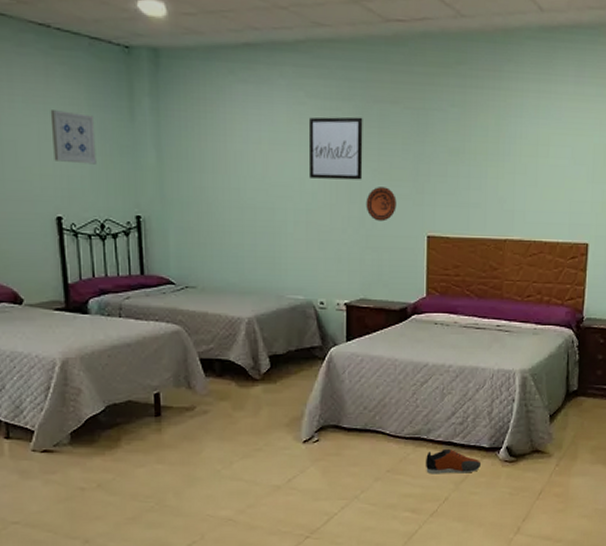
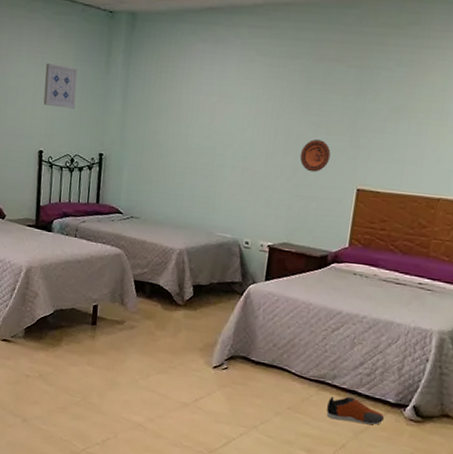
wall art: present [308,116,363,180] -> none [250,73,308,132]

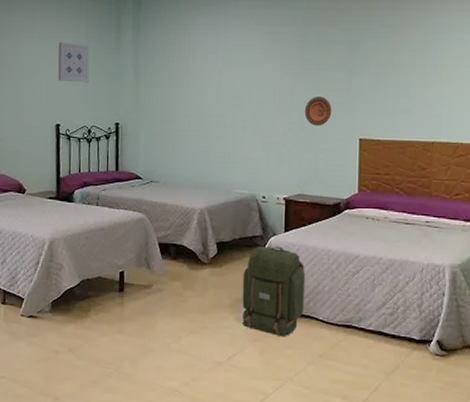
backpack: none [212,292,283,386] -> present [242,246,306,338]
shoe: present [326,396,385,425] -> none [356,338,412,364]

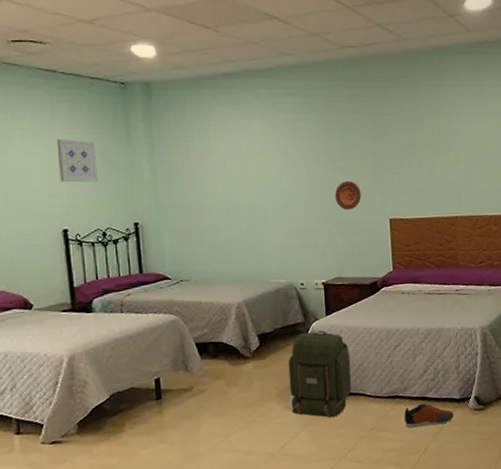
shoe: none [356,338,412,364] -> present [403,403,454,428]

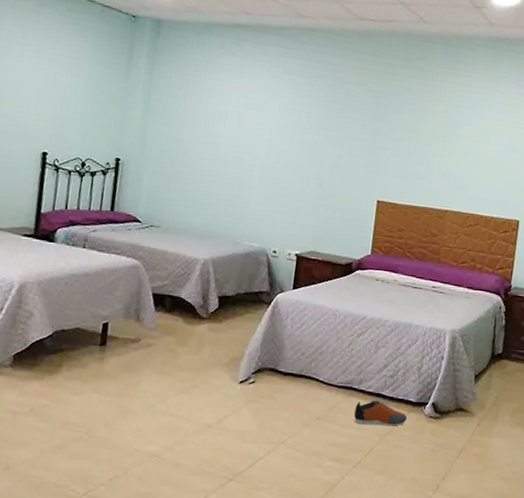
wall art: present [56,139,98,183] -> none [50,60,93,110]
backpack: present [288,330,352,418] -> none [238,302,310,399]
decorative plate: present [334,181,361,210] -> none [325,154,353,184]

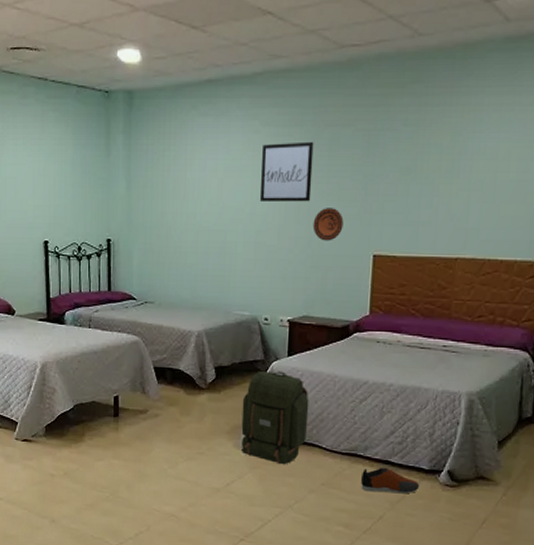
backpack: none [238,302,310,399] -> present [241,370,309,465]
wall art: none [277,90,331,147] -> present [259,141,314,202]
decorative plate: none [325,154,353,184] -> present [312,208,344,241]

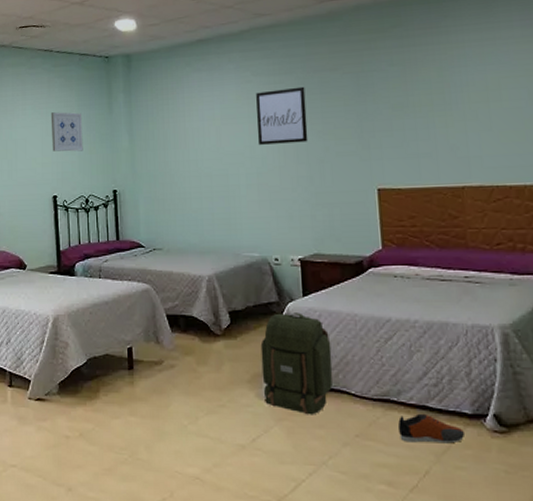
wall art: none [43,150,78,195] -> present [50,112,83,152]
decorative plate: present [312,208,344,241] -> none [313,146,344,179]

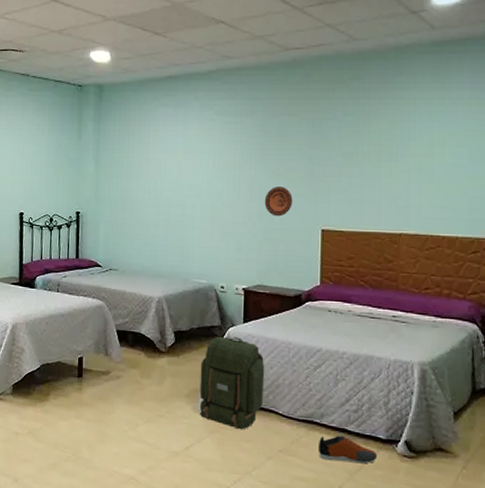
wall art: present [50,112,83,152] -> none [22,134,53,173]
wall art: present [256,86,308,145] -> none [215,128,264,181]
decorative plate: none [313,146,344,179] -> present [264,187,293,217]

